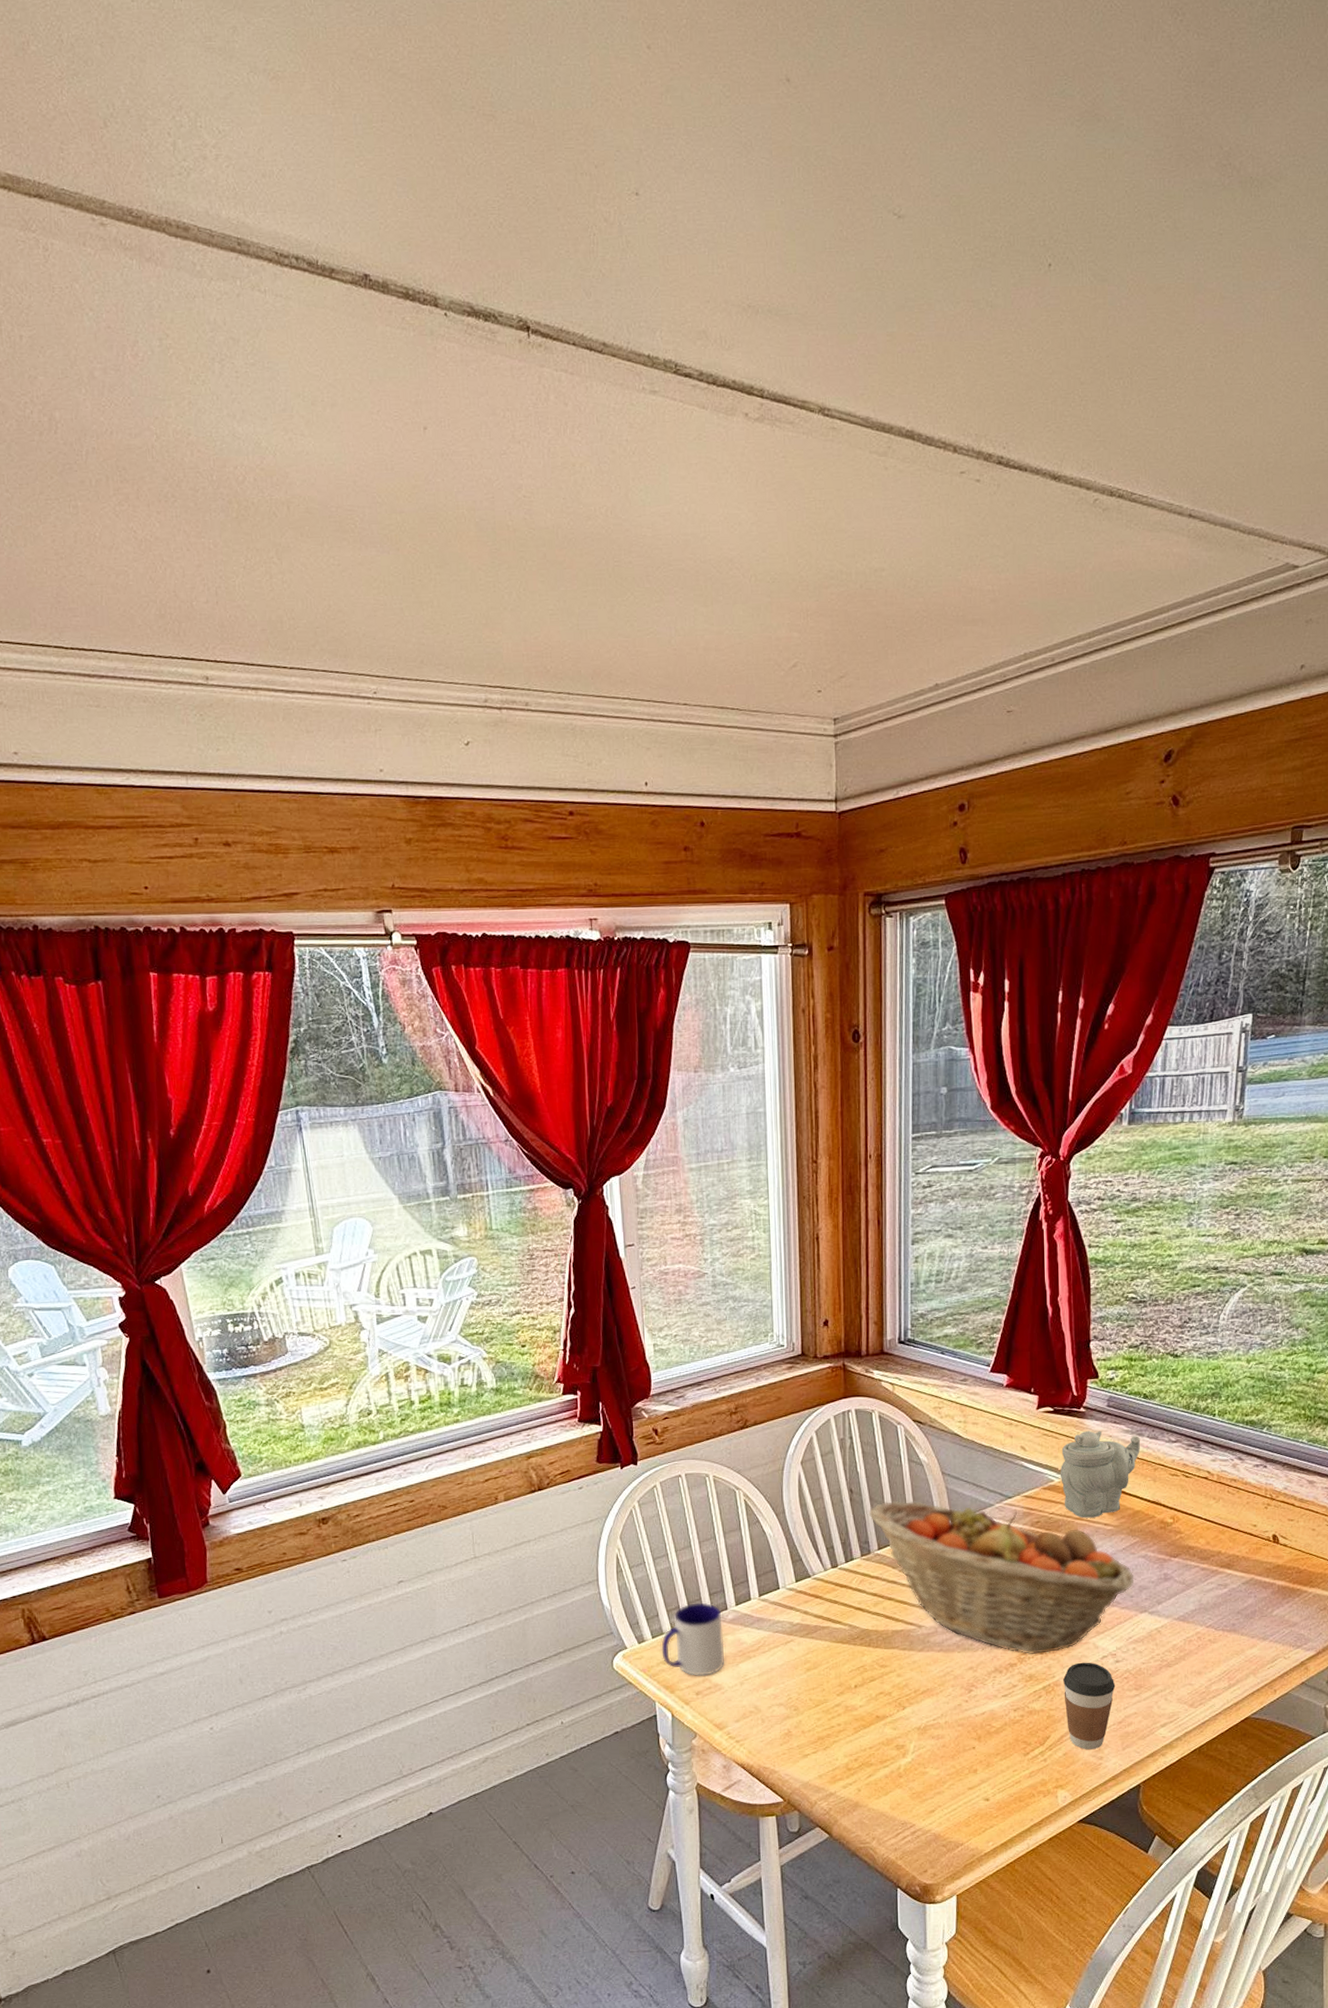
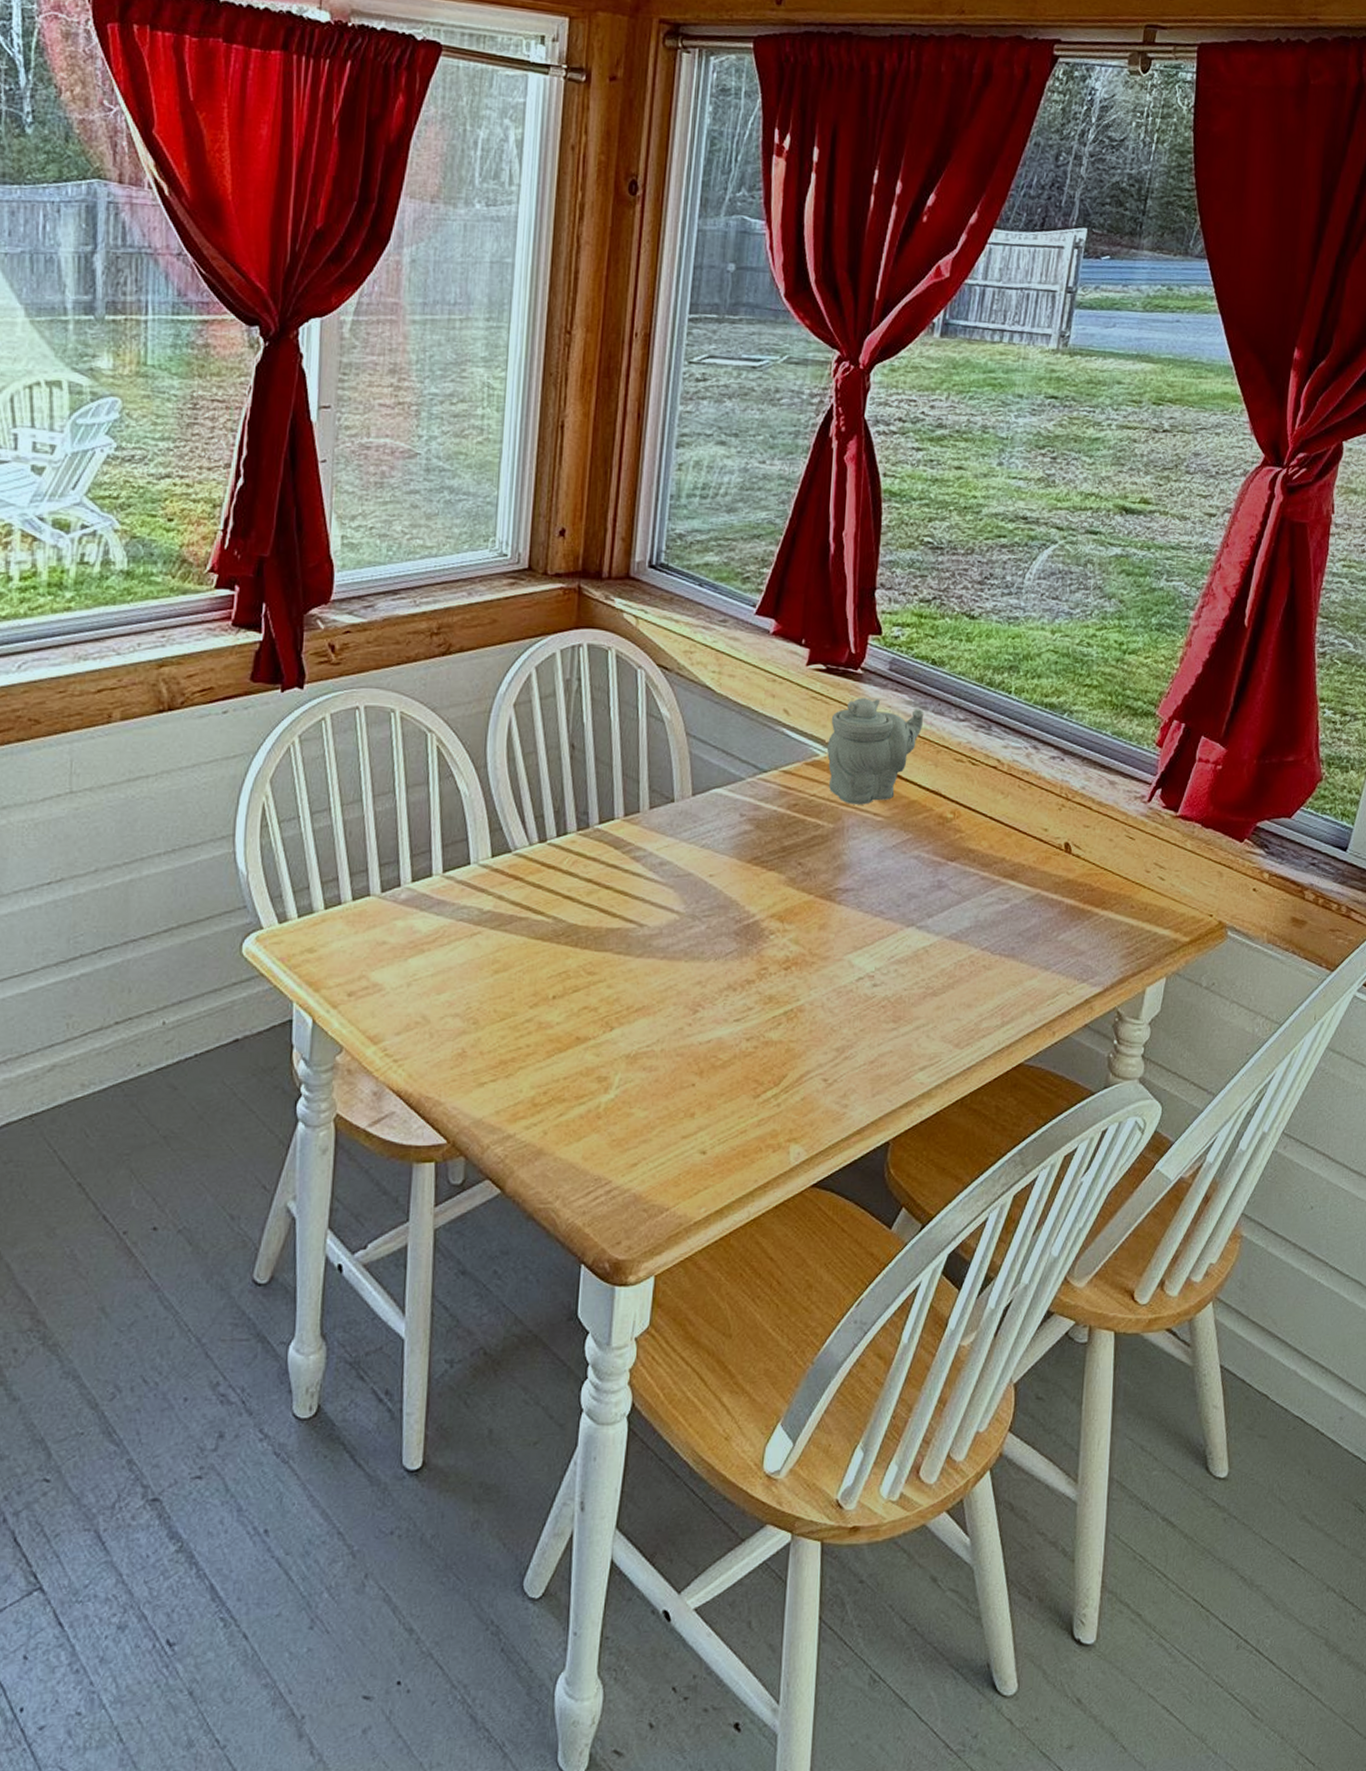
mug: present [661,1602,724,1676] -> none [308,875,393,971]
fruit basket: present [869,1500,1135,1654] -> none [592,763,903,970]
coffee cup: present [1063,1662,1116,1750] -> none [808,984,870,1095]

